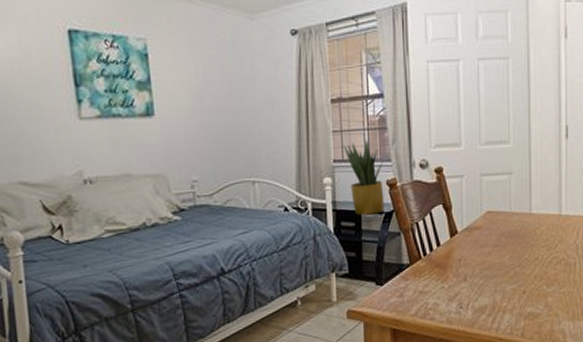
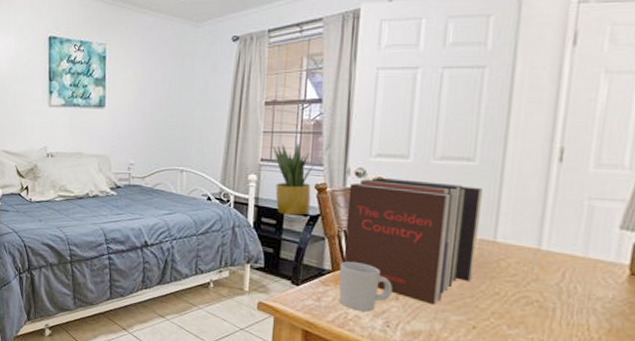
books: none [416,166,519,280] -> present [343,178,483,305]
mug: none [416,251,461,299] -> present [338,261,392,312]

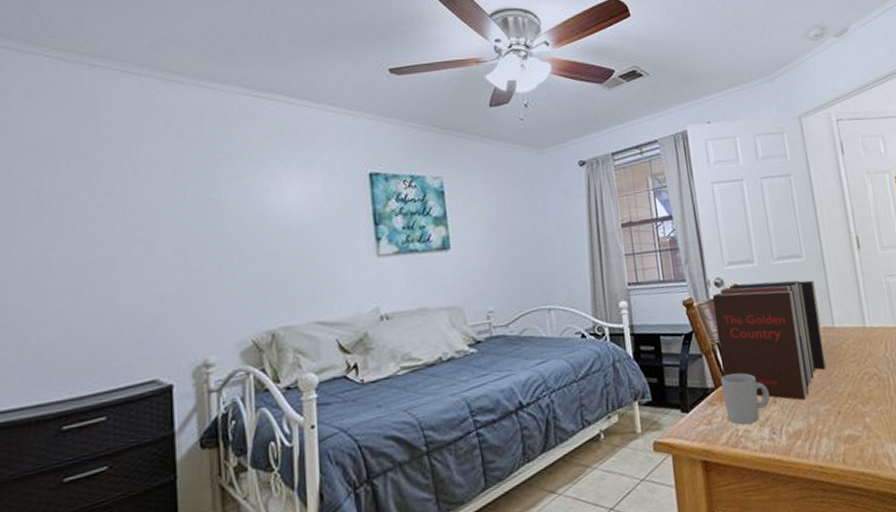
planter: present [272,141,315,216] -> none [636,260,683,339]

